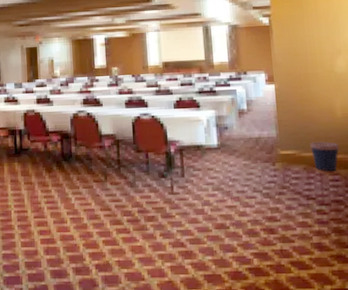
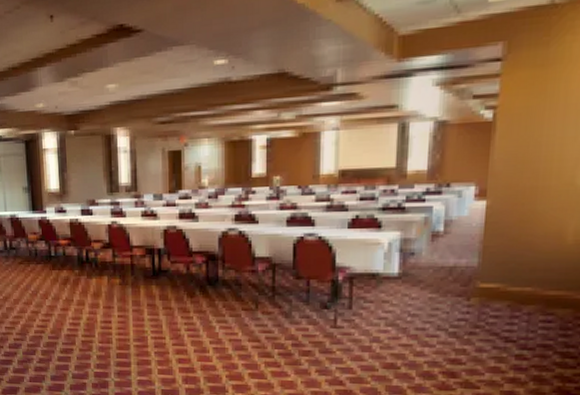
coffee cup: present [310,141,340,171] -> none [521,274,562,310]

